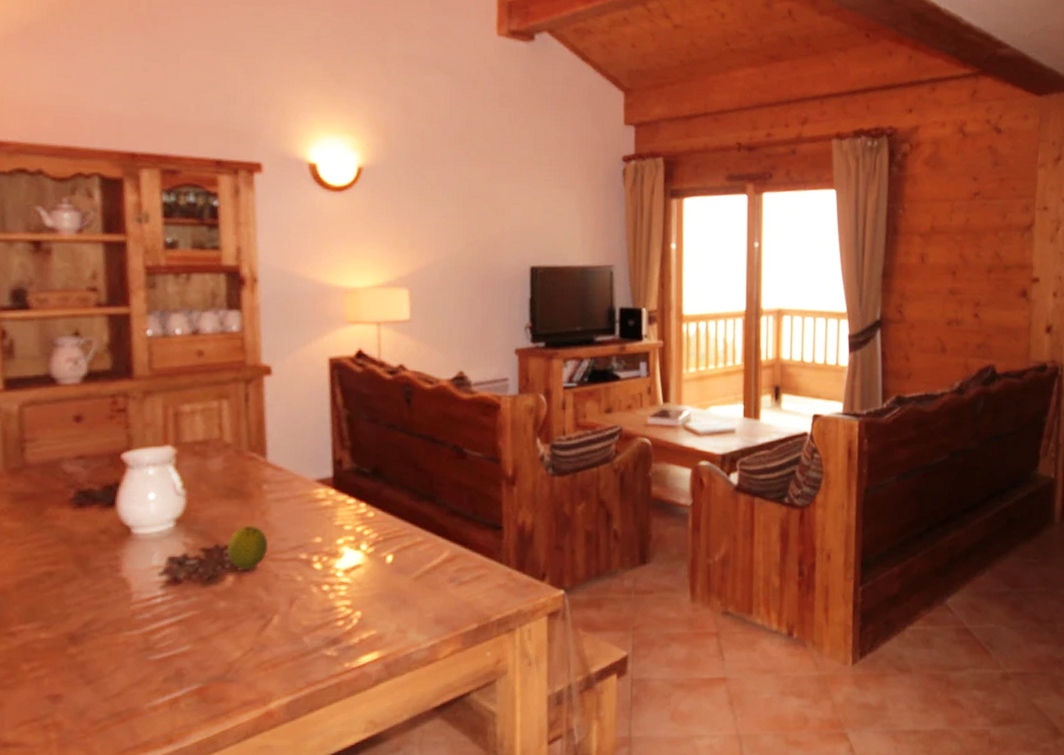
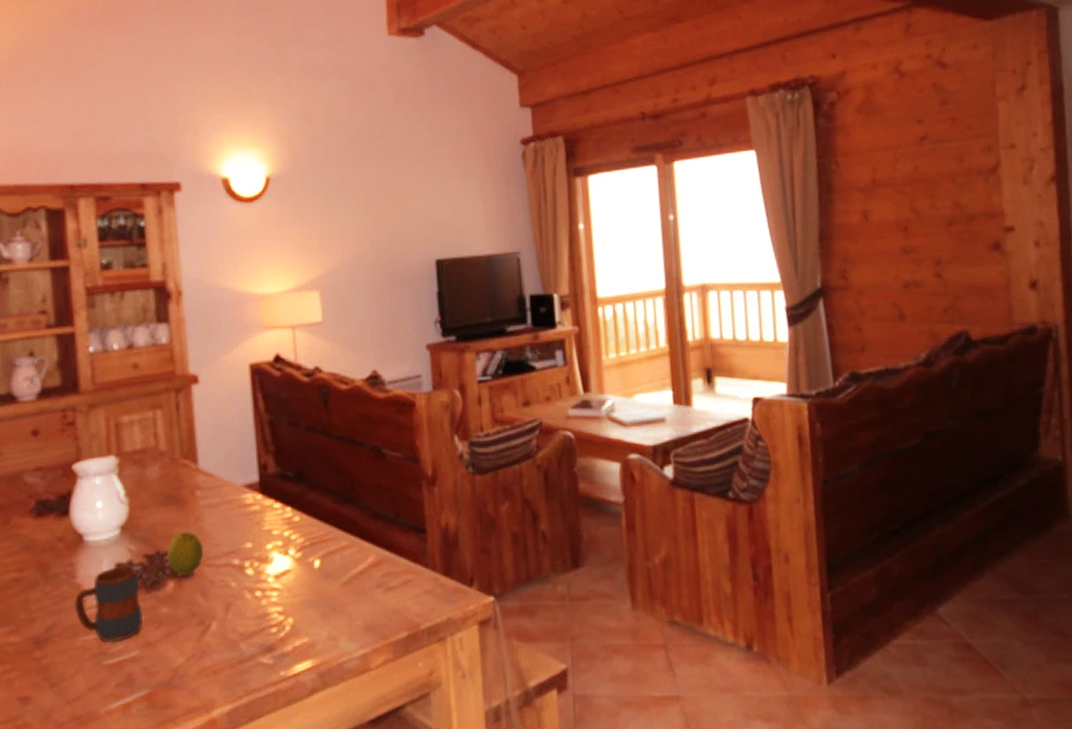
mug: none [118,559,197,638] -> present [74,565,142,643]

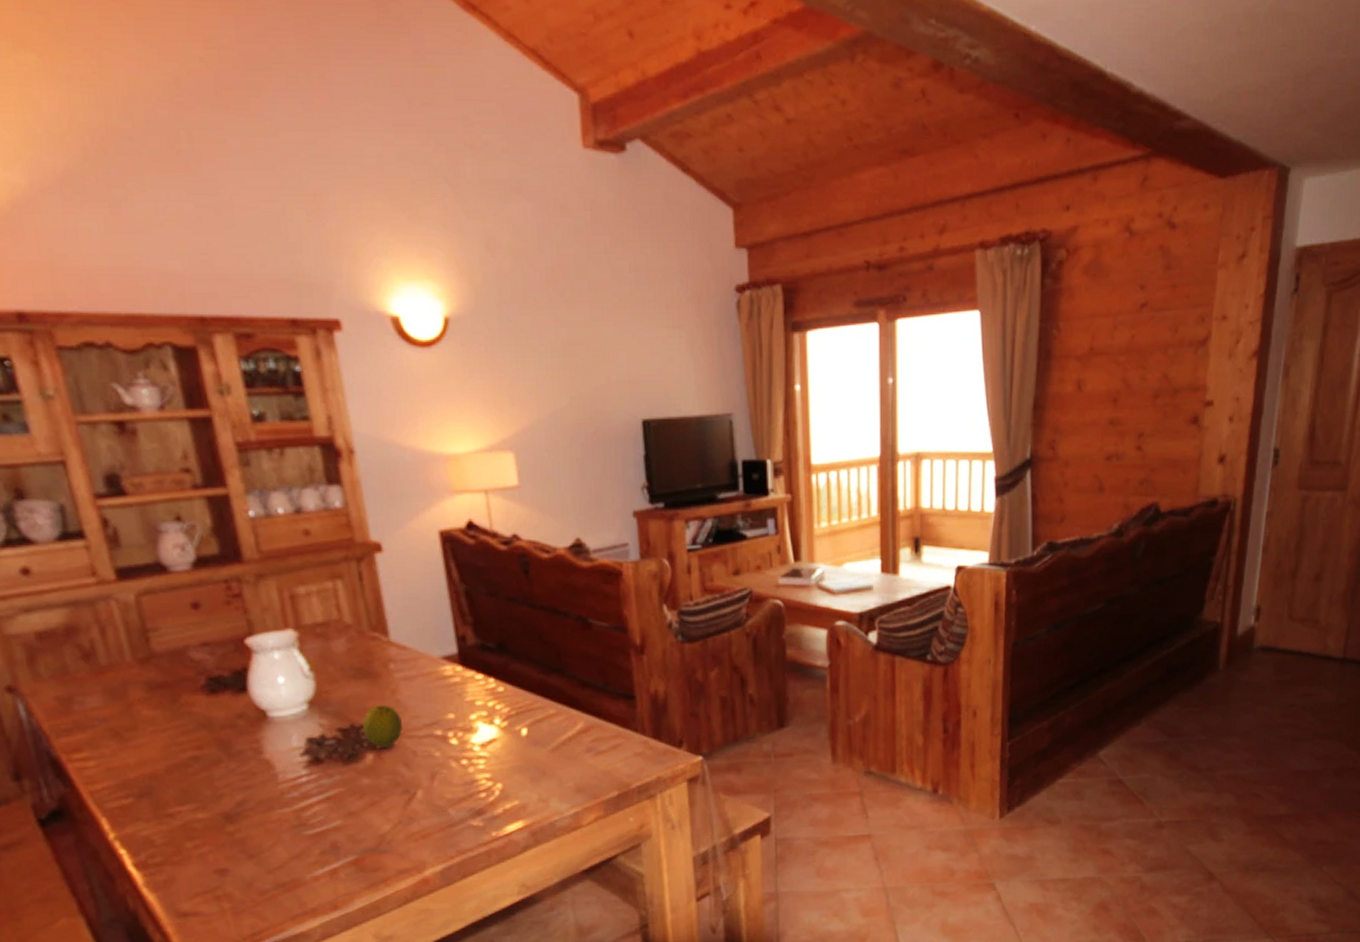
mug: present [74,565,142,643] -> none [265,740,343,815]

